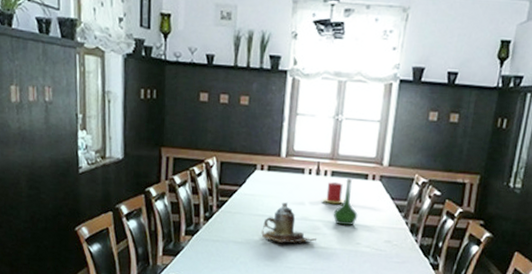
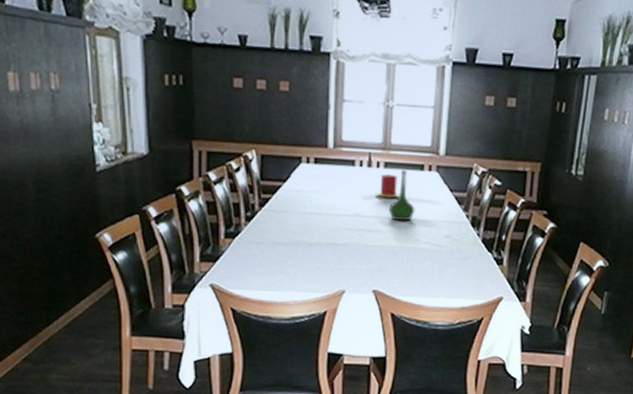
teapot: present [260,202,317,243] -> none [309,198,373,242]

